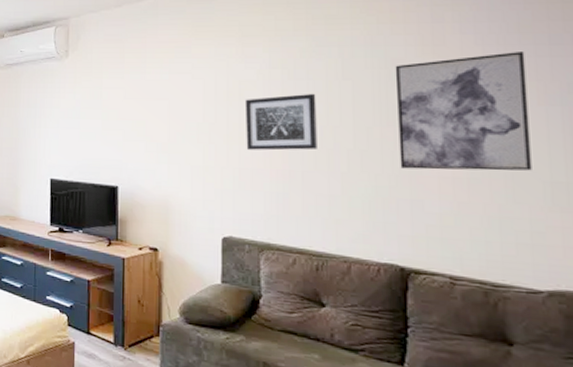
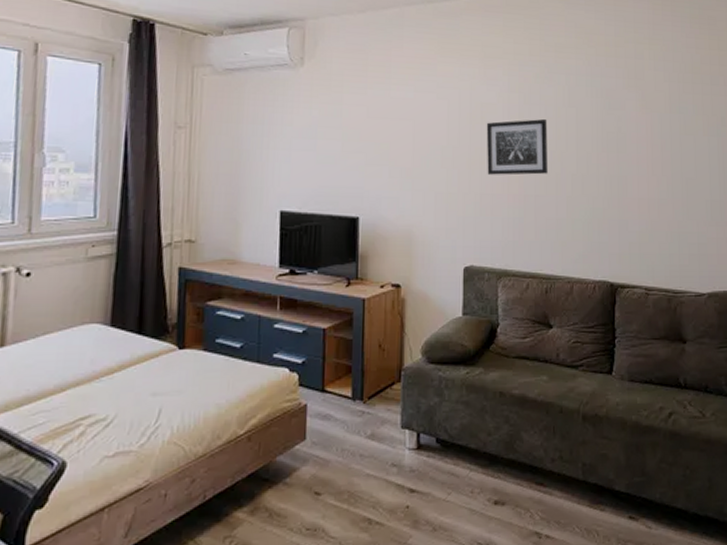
wall art: present [395,52,532,171] -> none [608,89,699,192]

